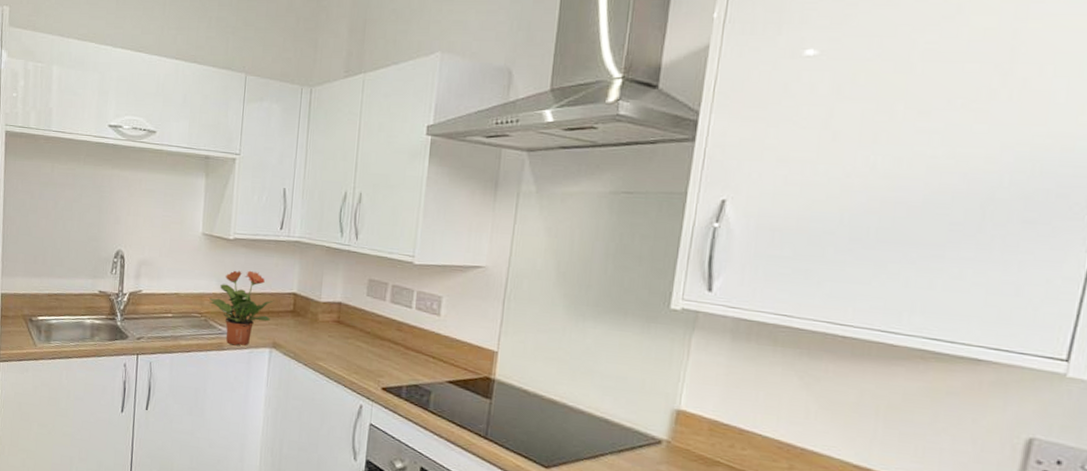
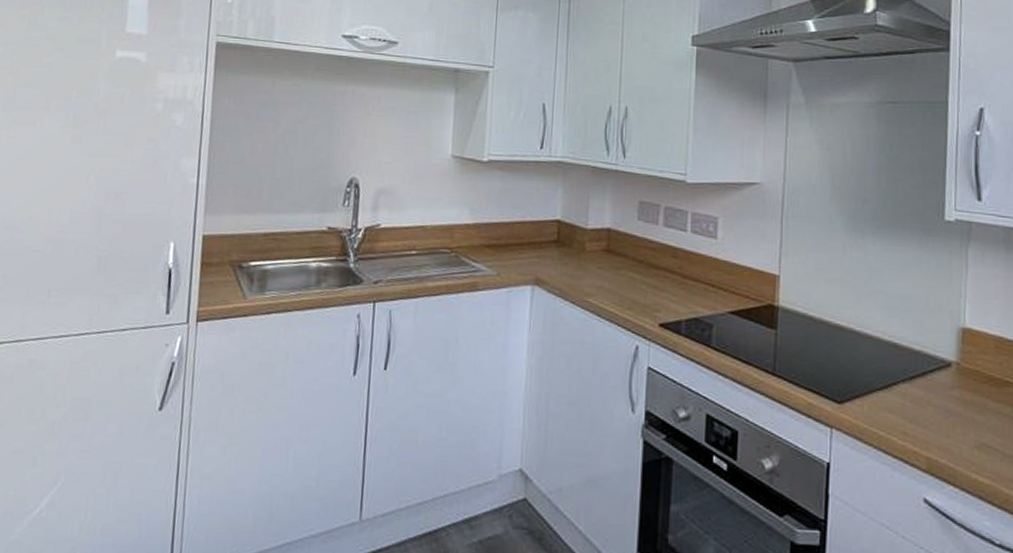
potted plant: present [209,270,274,346] -> none [460,196,535,285]

